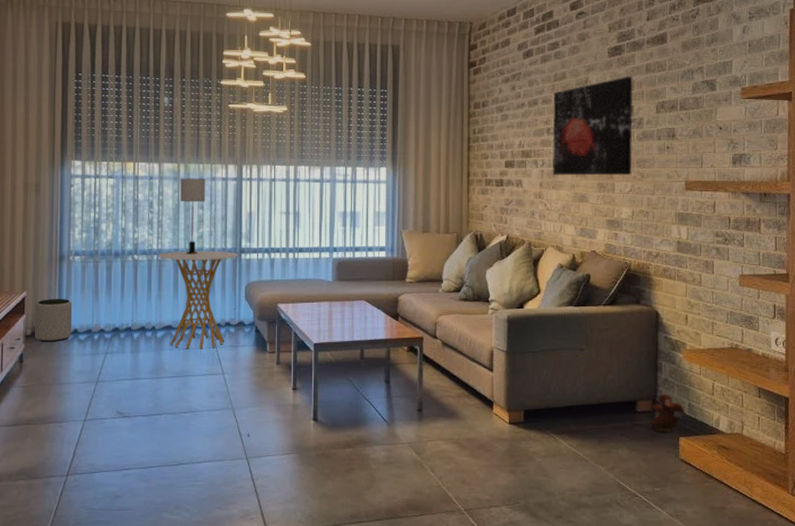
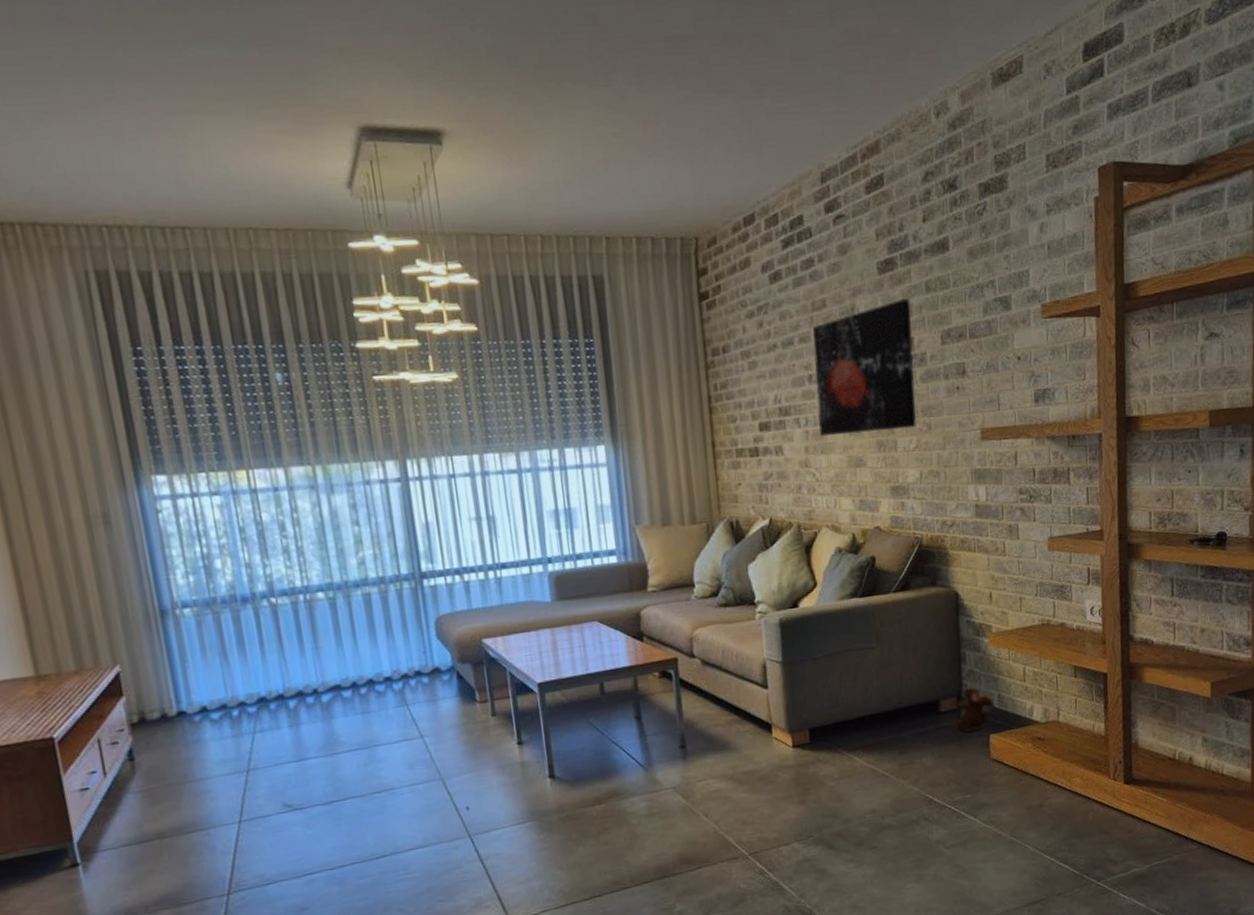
plant pot: present [35,299,72,342] -> none [137,668,199,729]
side table: present [159,251,239,350] -> none [306,578,420,714]
table lamp: present [180,178,206,255] -> none [319,483,361,589]

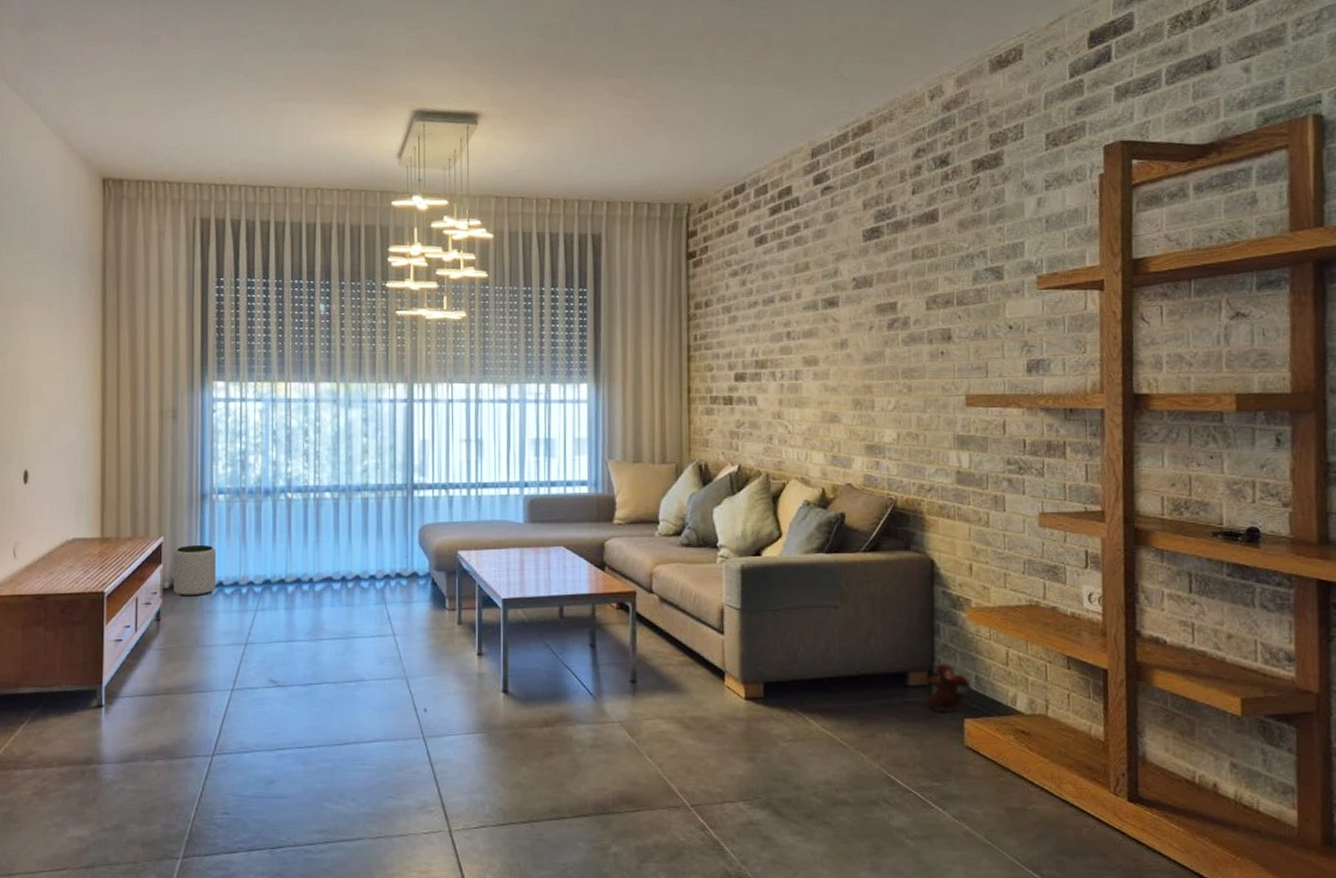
plant pot: none [137,668,199,729] -> present [174,546,216,597]
wall art: present [812,299,917,436] -> none [793,265,897,391]

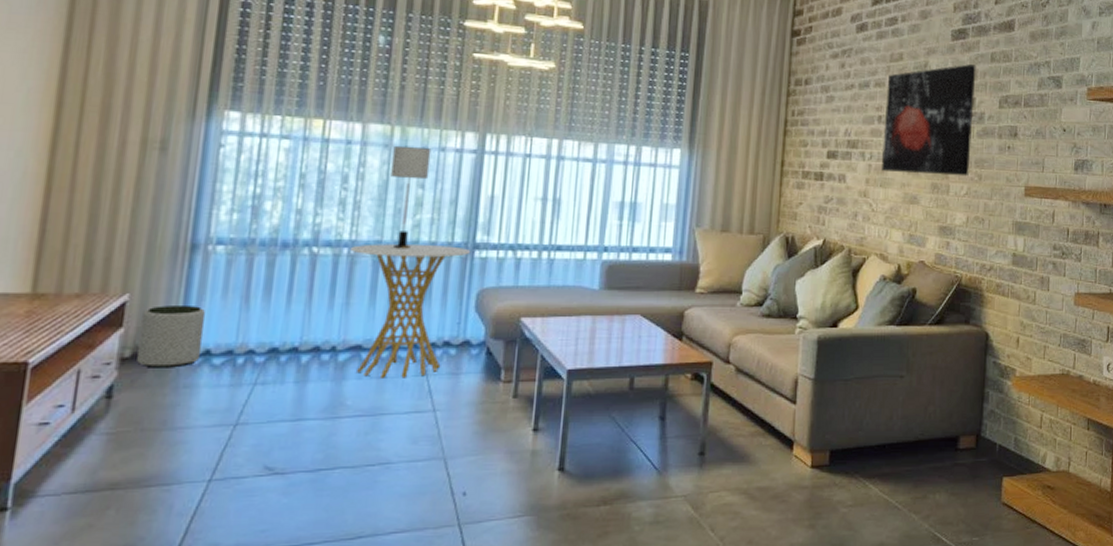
side table: none [316,487,411,606] -> present [351,244,471,378]
table lamp: none [340,400,371,492] -> present [391,145,432,249]
wall art: none [793,265,897,391] -> present [881,64,976,177]
plush toy: present [925,663,972,712] -> none [972,427,1011,472]

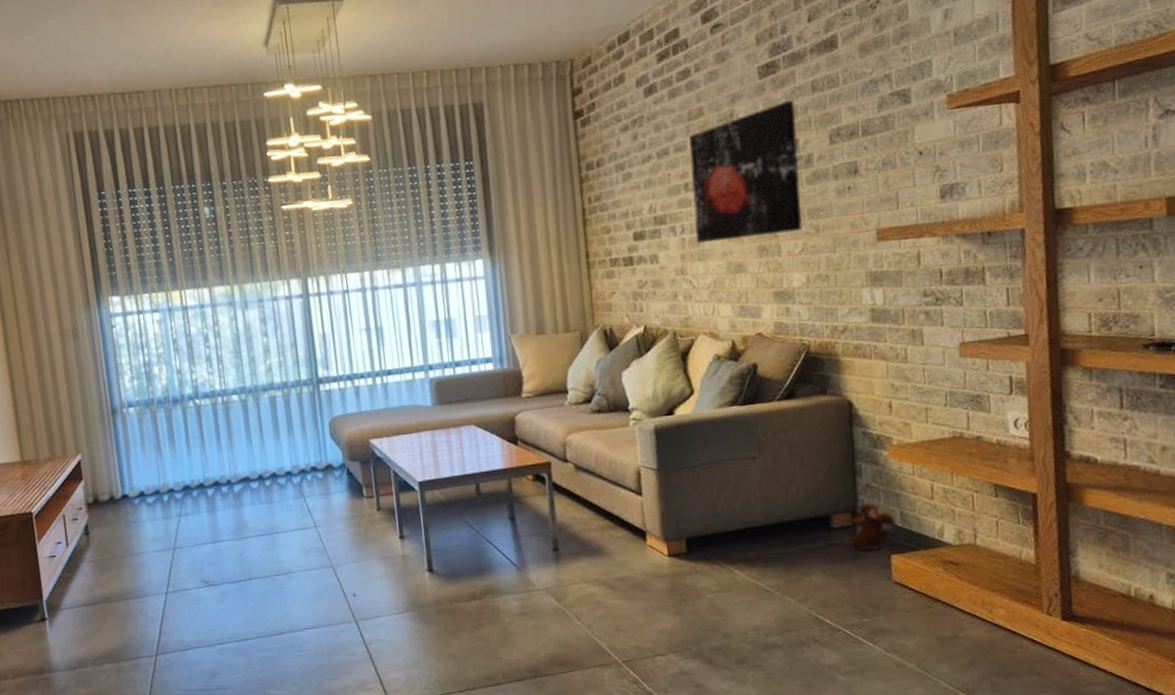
plant pot: present [137,305,205,368] -> none [93,458,138,509]
side table: present [351,244,471,378] -> none [223,383,317,503]
table lamp: present [391,145,432,249] -> none [236,300,269,393]
plush toy: none [972,427,1011,472] -> present [850,502,897,551]

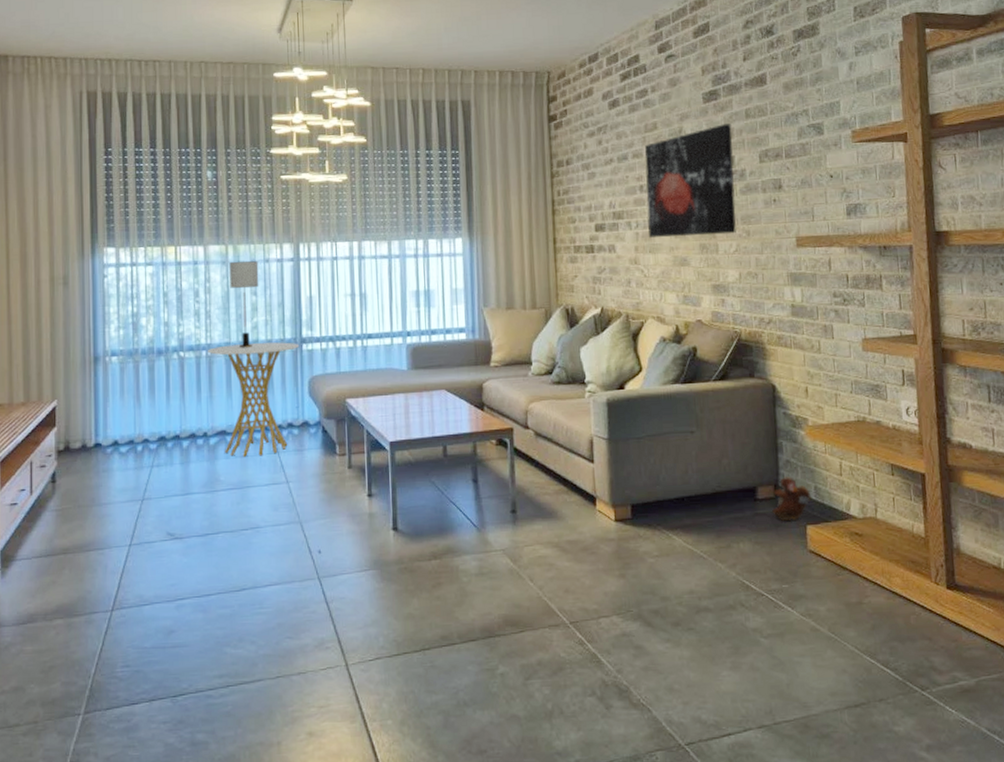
side table: none [223,383,317,503] -> present [208,342,300,457]
table lamp: none [236,300,269,393] -> present [229,260,259,348]

